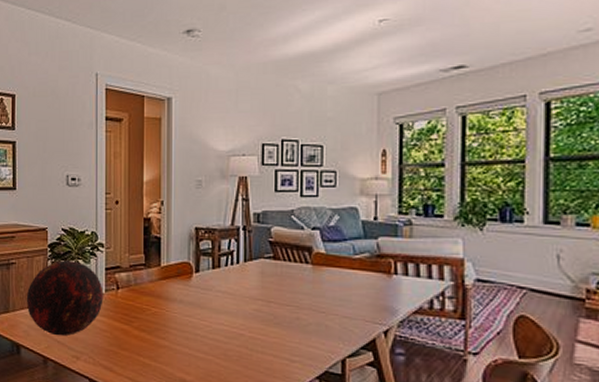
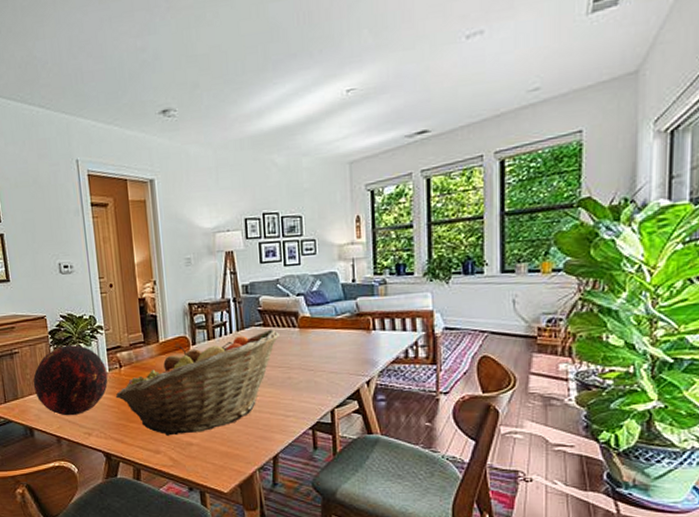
fruit basket: none [109,262,290,370] -> present [115,329,279,436]

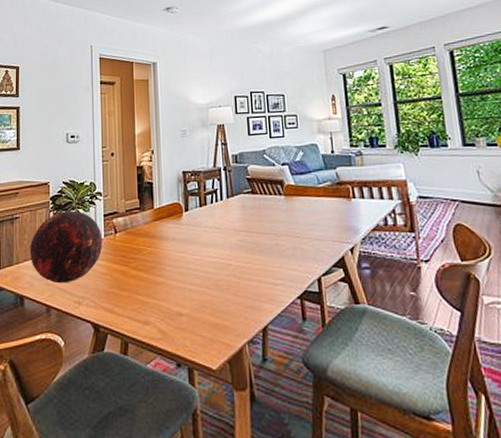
fruit basket: present [115,329,279,436] -> none [108,196,267,305]

